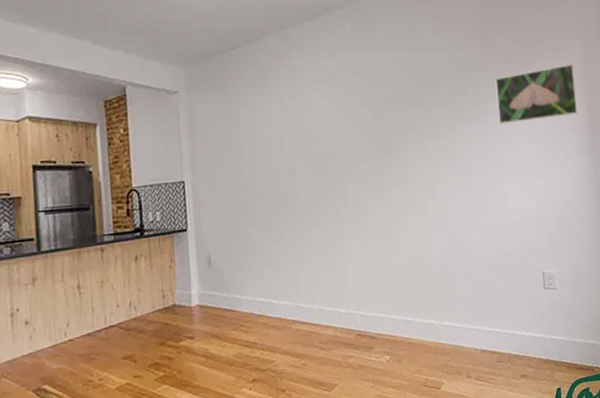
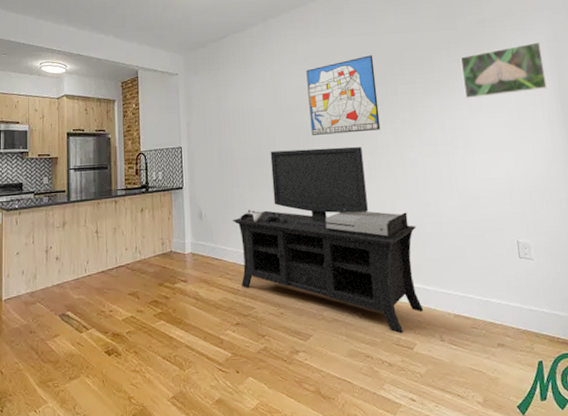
media console: none [247,177,452,375] -> present [233,146,424,334]
wall art: none [331,74,412,165] -> present [306,55,381,135]

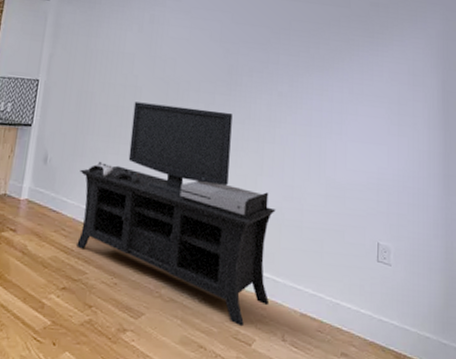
wall art: present [306,55,381,135] -> none [182,17,260,99]
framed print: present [460,41,547,99] -> none [347,36,431,87]

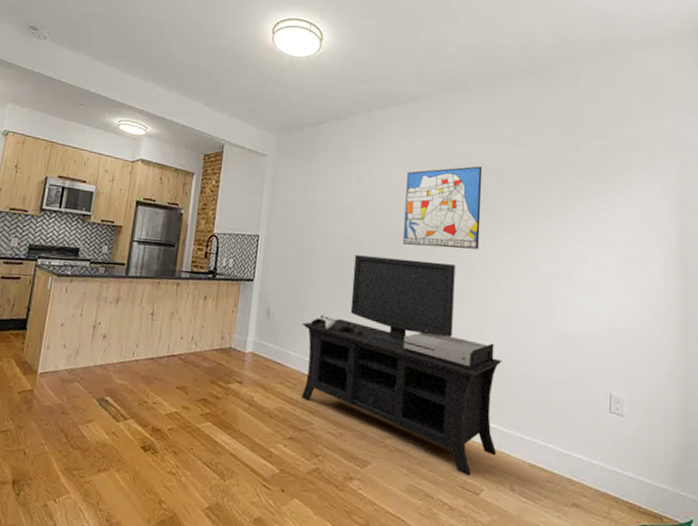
wall art: none [182,17,260,99] -> present [403,166,483,249]

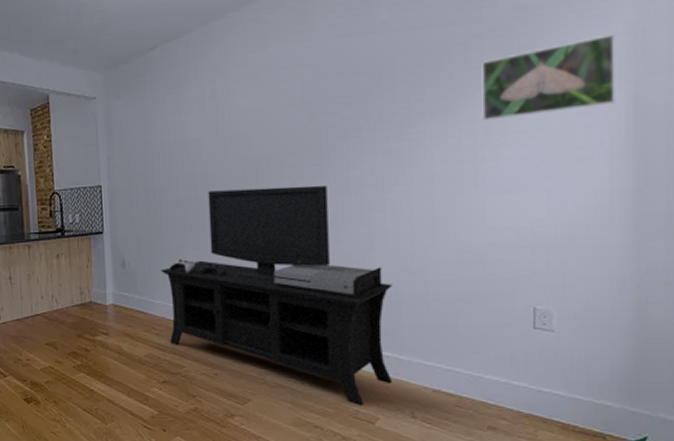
wall art: present [403,166,483,249] -> none [258,64,355,171]
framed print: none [576,179,667,233] -> present [481,33,615,121]

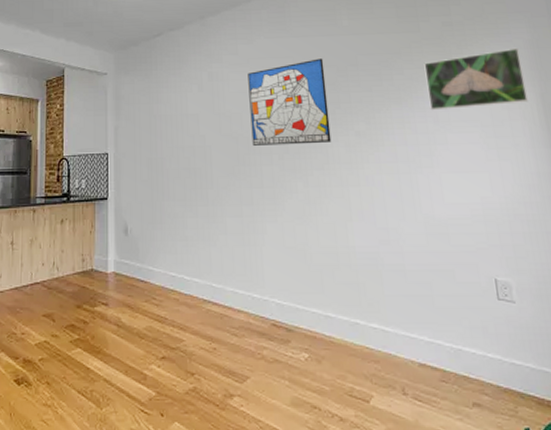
media console: present [161,185,393,406] -> none [162,160,383,383]
wall art: none [258,64,355,171] -> present [247,58,332,146]

